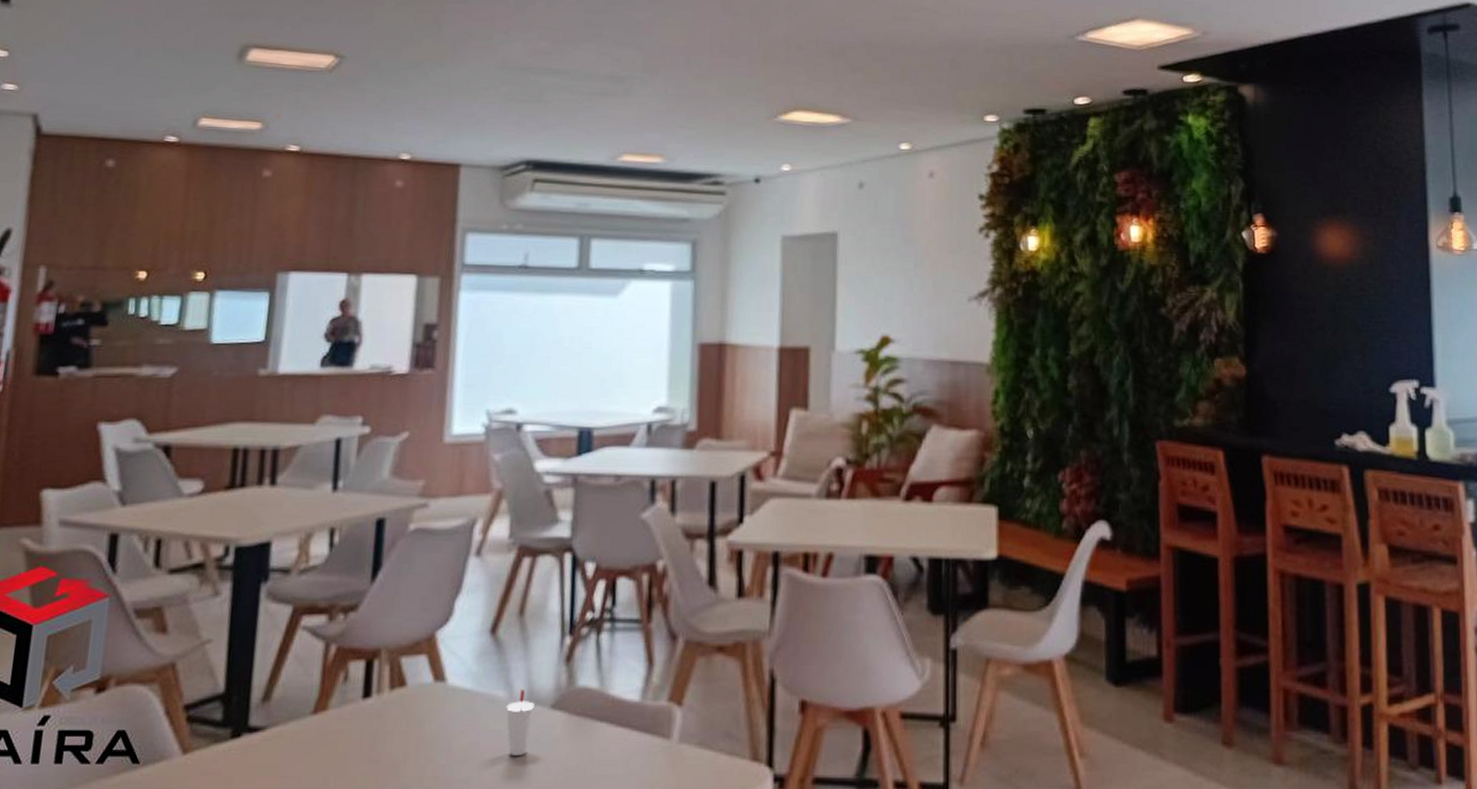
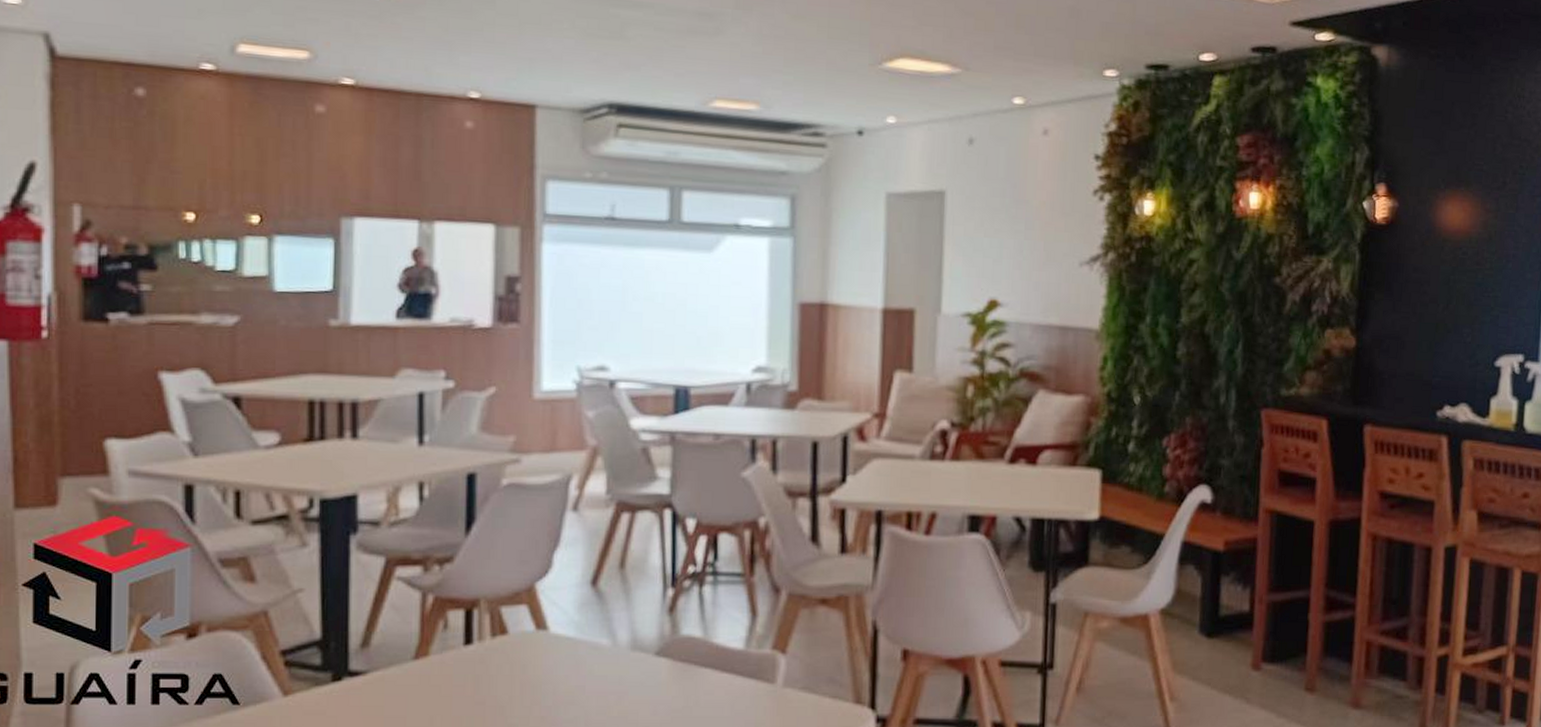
cup: present [506,690,534,755] -> none [610,638,638,698]

